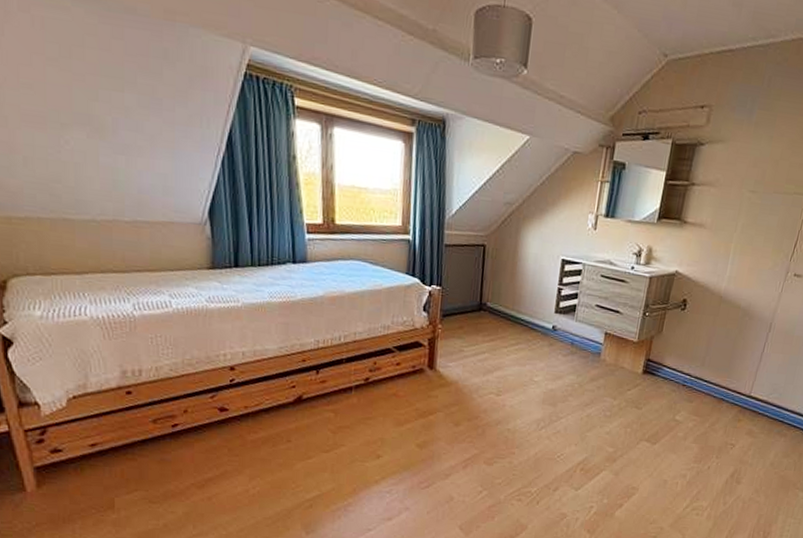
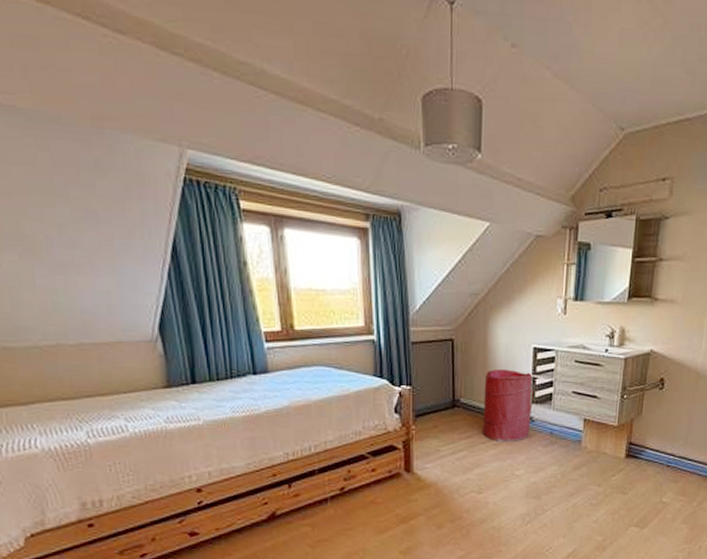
laundry hamper: none [506,277,560,349] -> present [483,368,534,442]

